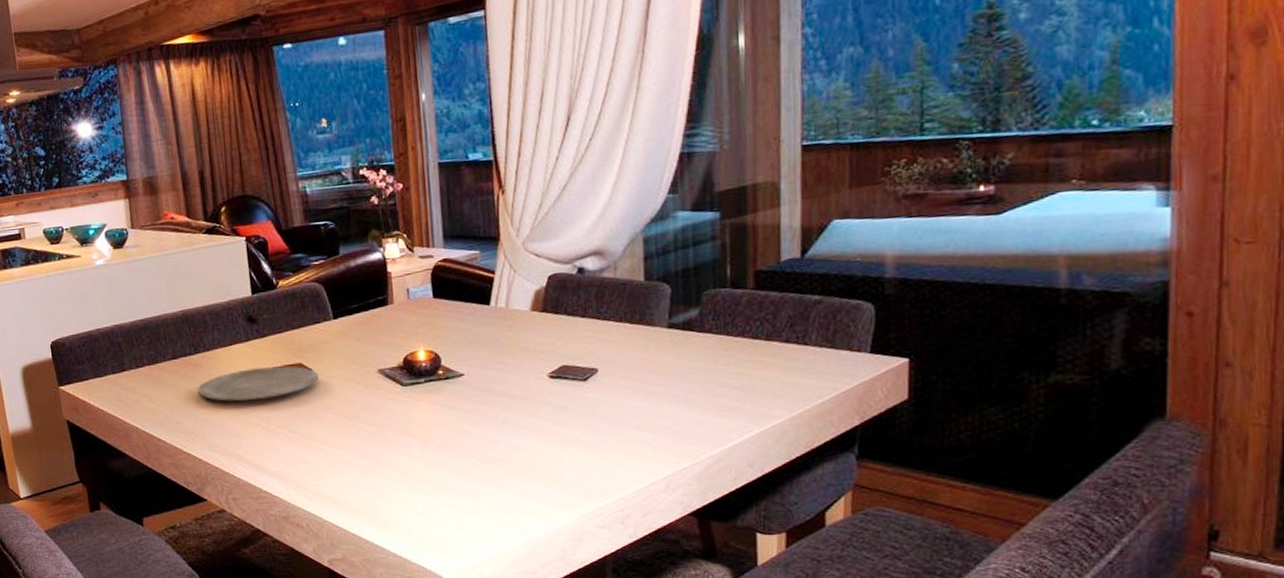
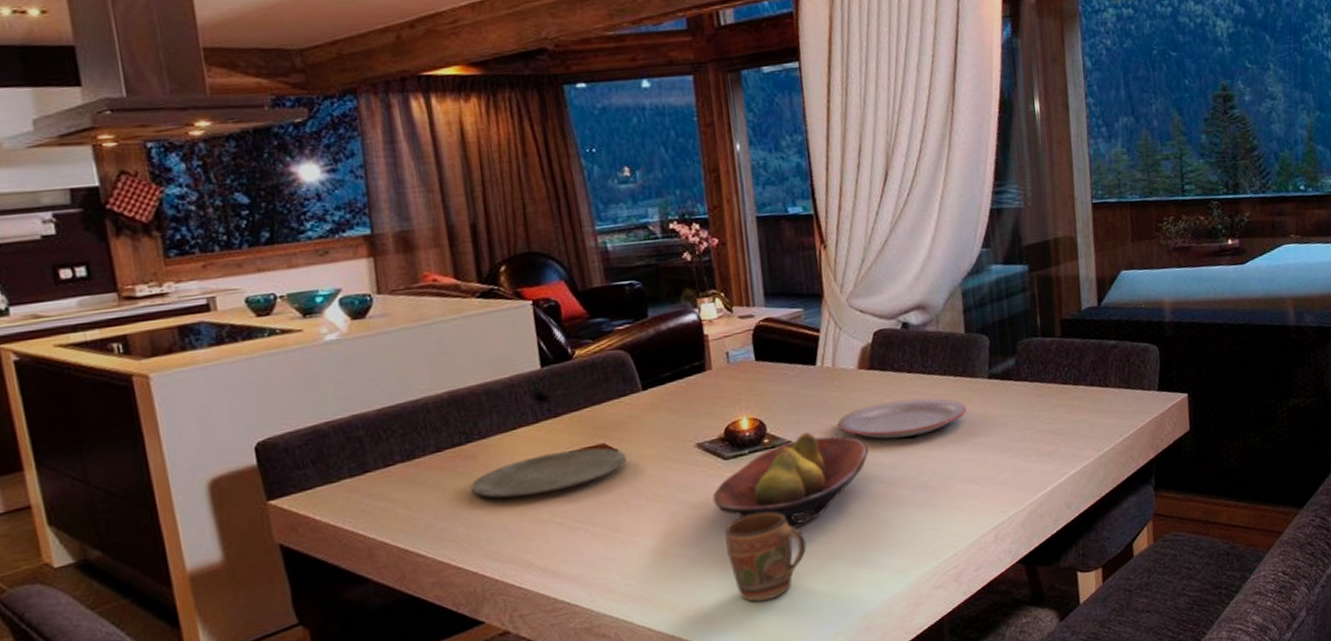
fruit bowl: none [391,367,539,455] -> present [712,432,869,529]
mug: none [401,436,475,515] -> present [725,511,807,602]
plate: none [508,342,643,380] -> present [837,397,967,439]

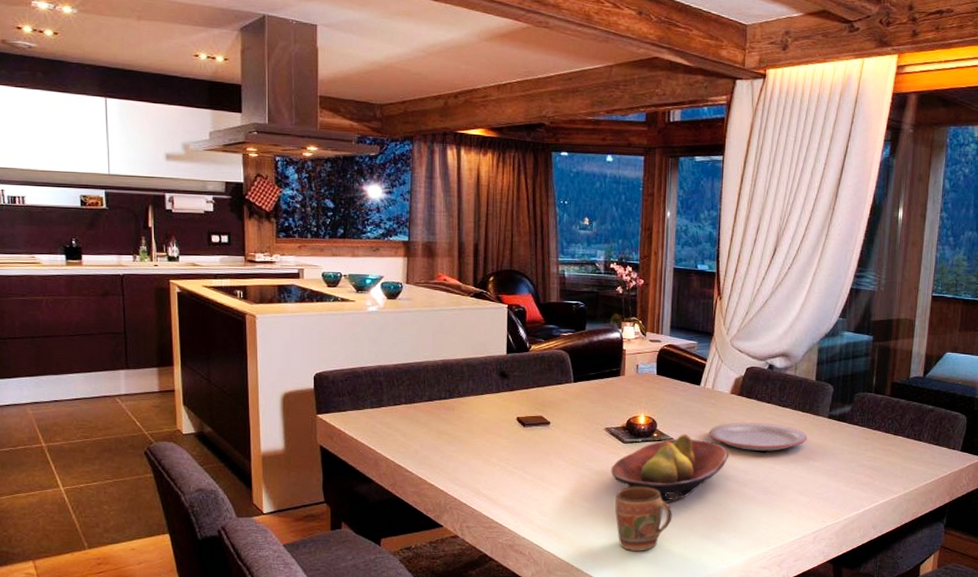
plate: present [470,448,626,498] -> none [447,416,555,443]

